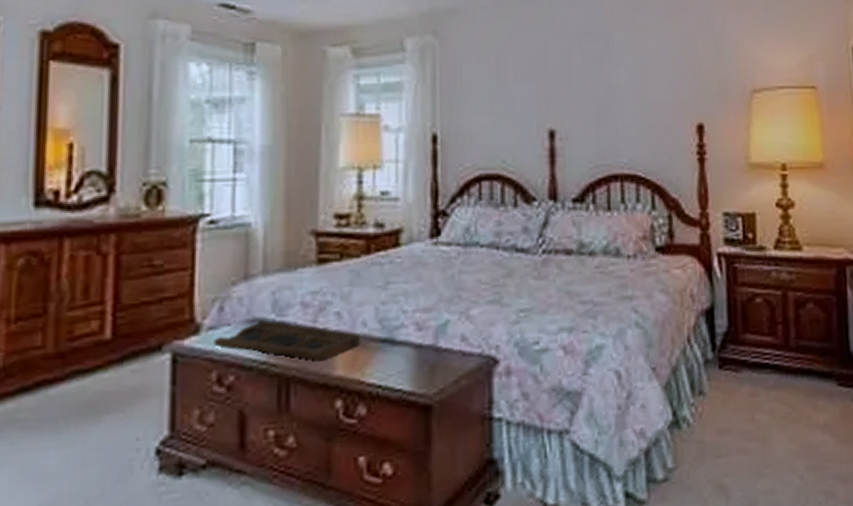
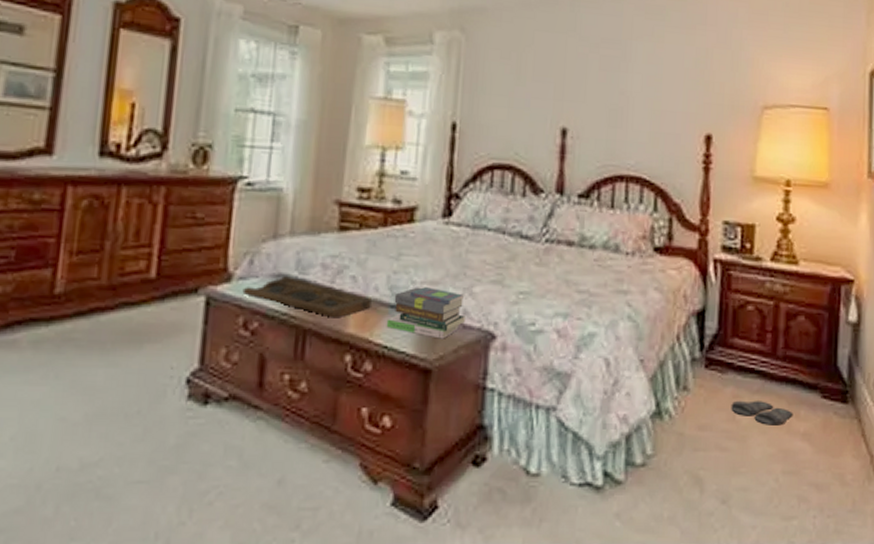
books: none [378,315,464,371] -> present [386,287,465,339]
slippers: none [749,396,812,422] -> present [731,400,793,426]

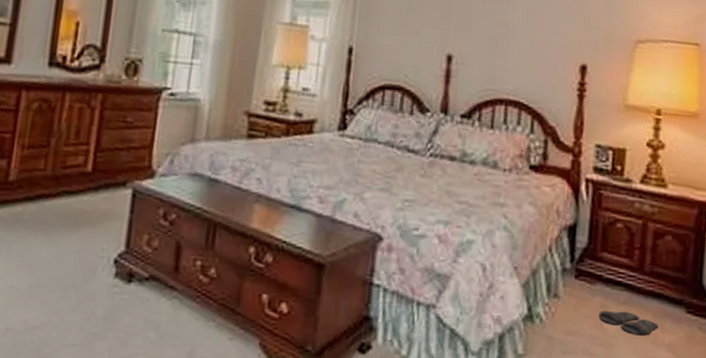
decorative tray: present [242,276,372,318] -> none [163,175,274,215]
books: present [386,287,465,339] -> none [286,190,356,238]

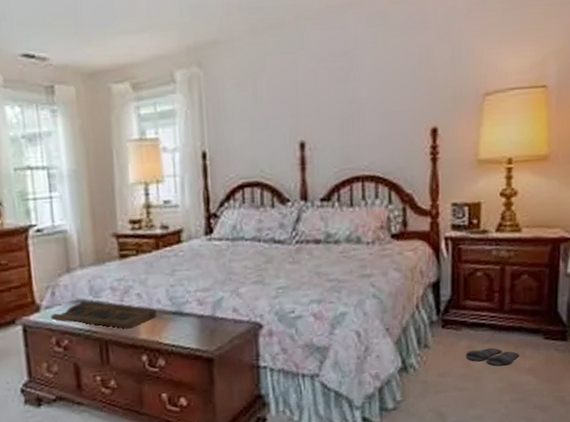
decorative tray: none [163,175,274,215] -> present [50,301,157,329]

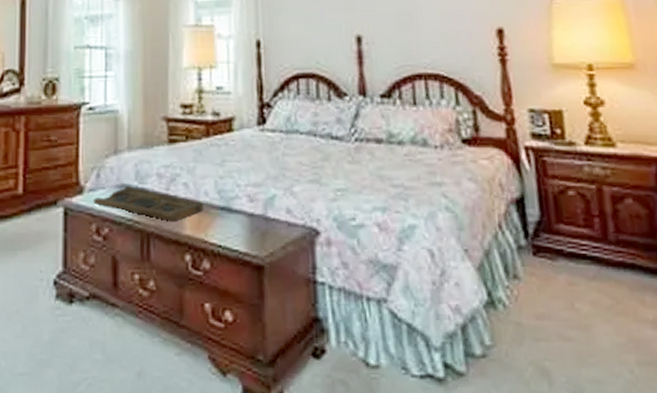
slippers: present [466,347,520,367] -> none [567,287,638,313]

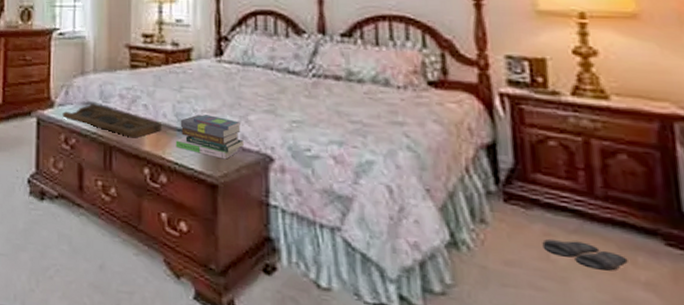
books: none [218,189,289,237] -> present [175,114,244,160]
slippers: none [567,287,638,313] -> present [542,238,628,271]

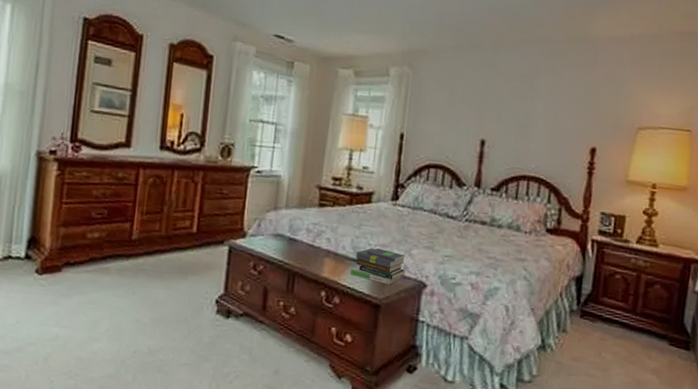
decorative tray: present [62,104,161,138] -> none [253,236,340,266]
slippers: present [542,238,628,271] -> none [598,342,646,362]

